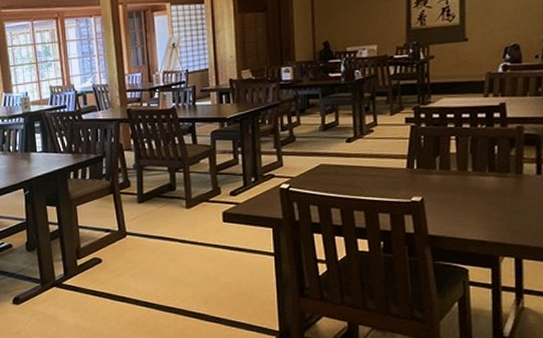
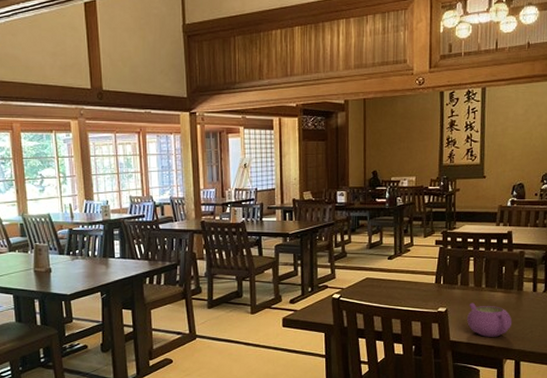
teapot: none [448,190,510,230] -> present [466,303,513,337]

